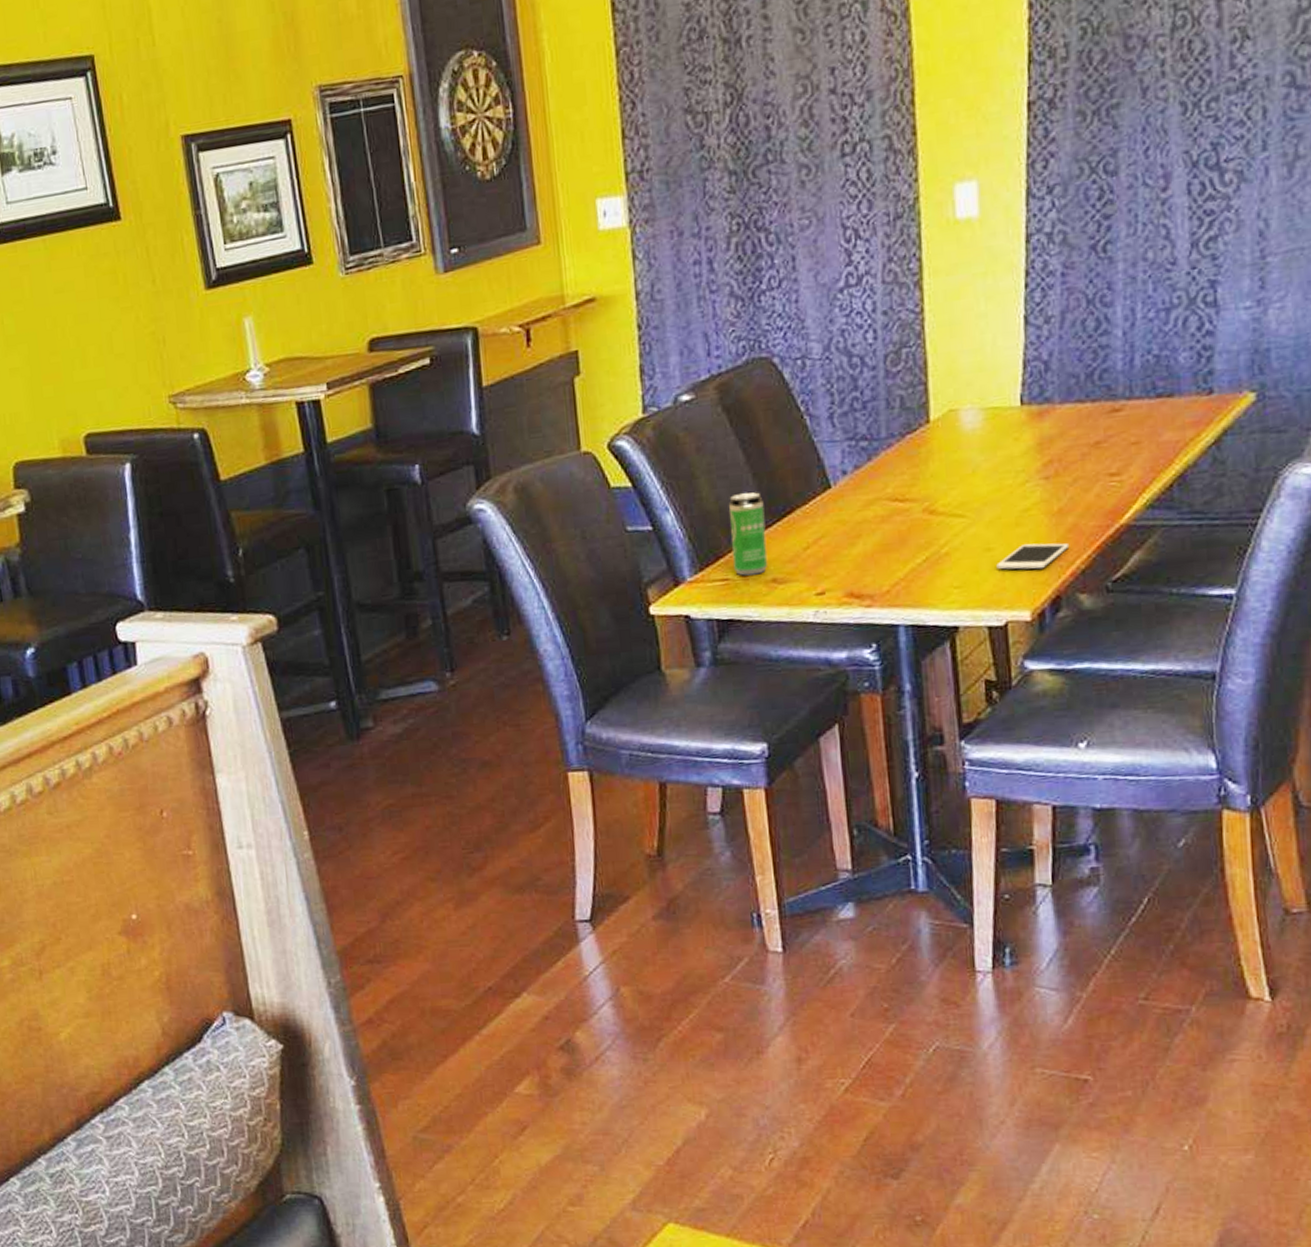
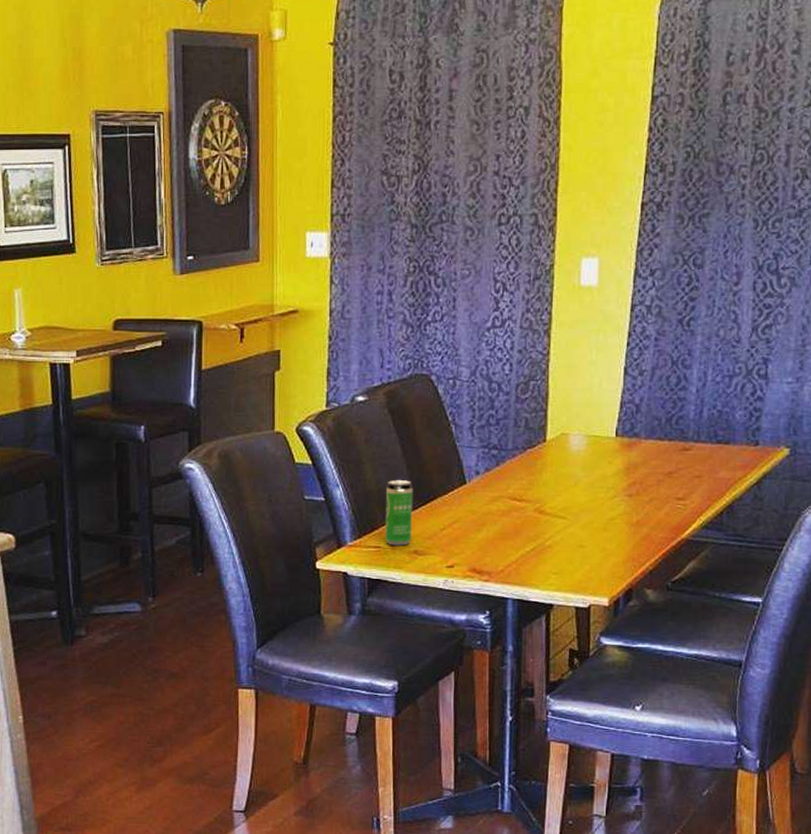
cell phone: present [996,543,1070,570] -> none [586,546,643,567]

